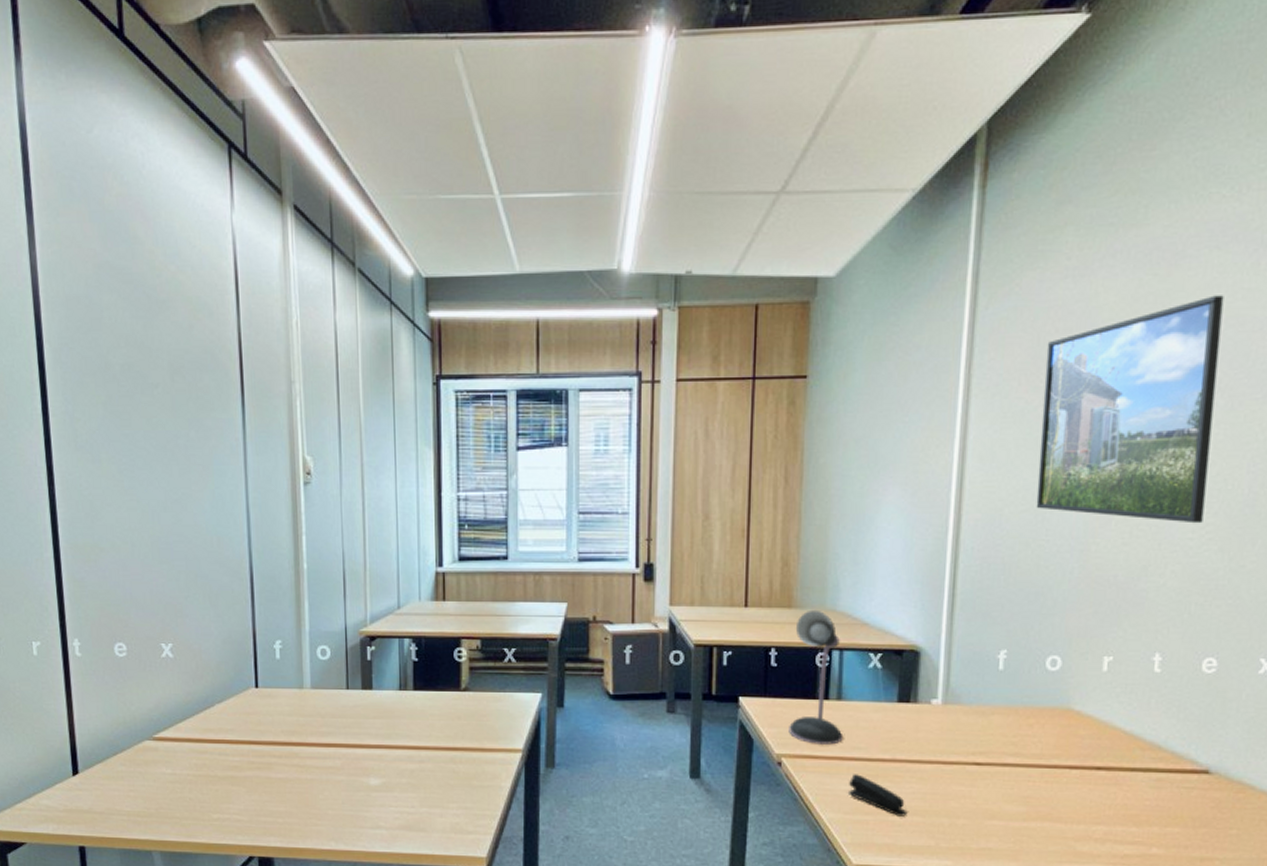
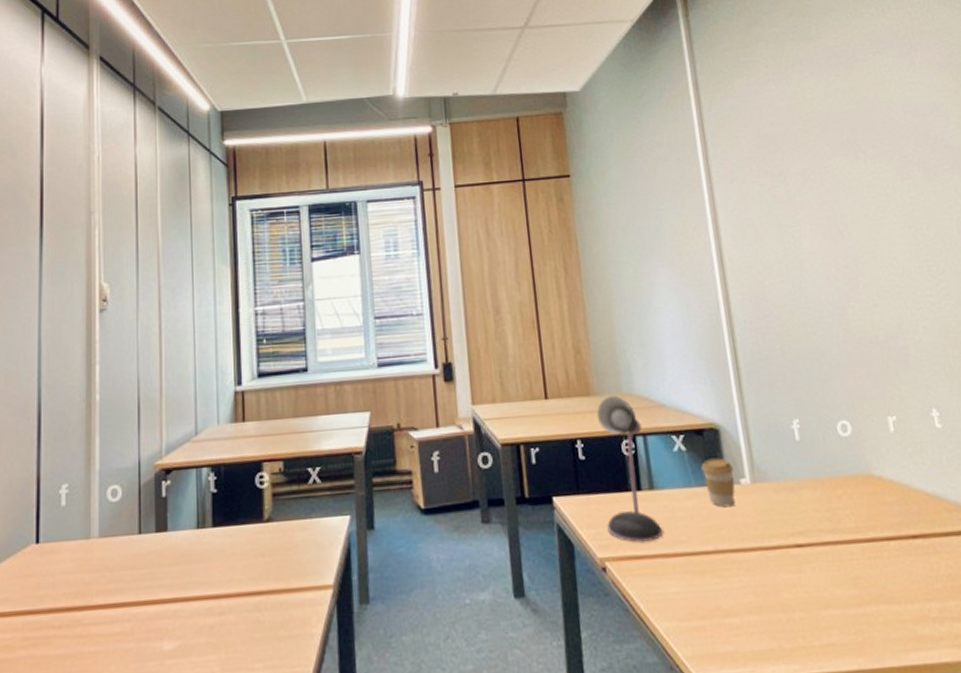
stapler: present [847,774,908,817] -> none [677,572,743,617]
coffee cup: none [894,677,927,723] -> present [701,458,736,508]
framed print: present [1036,295,1224,524] -> none [766,88,936,282]

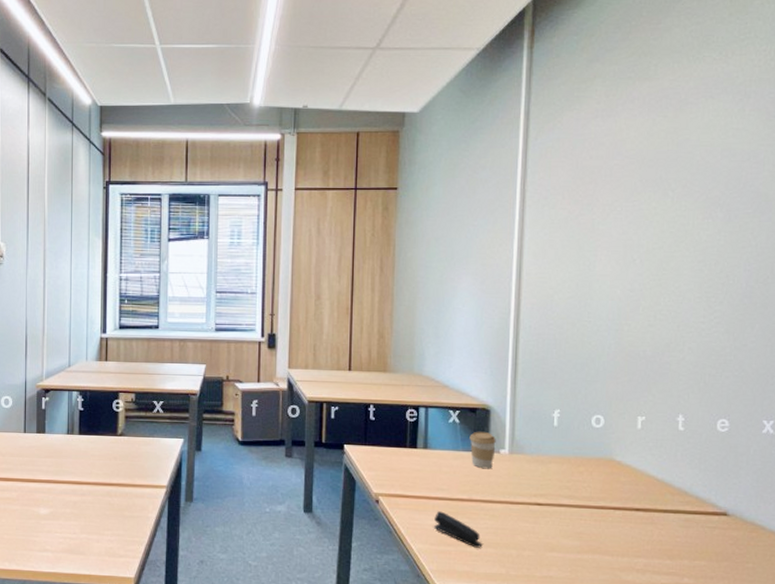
desk lamp: present [596,395,663,543] -> none [384,374,429,486]
stapler: none [677,572,743,617] -> present [433,511,483,548]

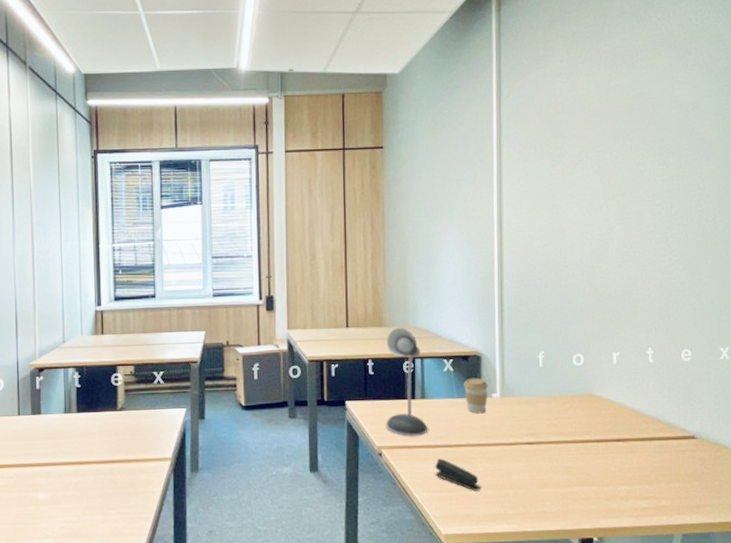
desk lamp: none [384,374,429,486] -> present [386,327,428,436]

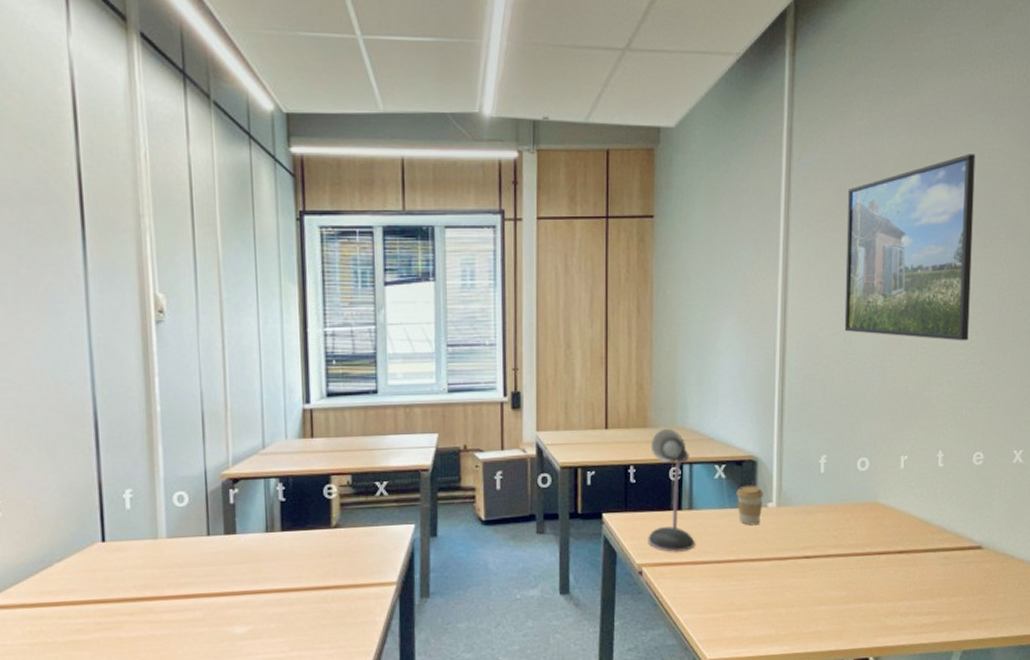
stapler: present [434,458,481,491] -> none [700,576,752,611]
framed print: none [552,86,670,250] -> present [844,154,976,341]

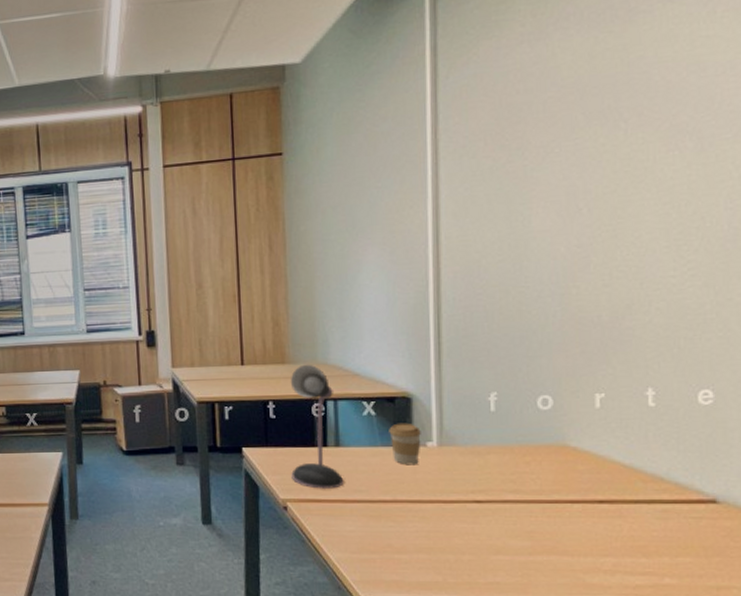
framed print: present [844,154,976,341] -> none [509,44,684,262]

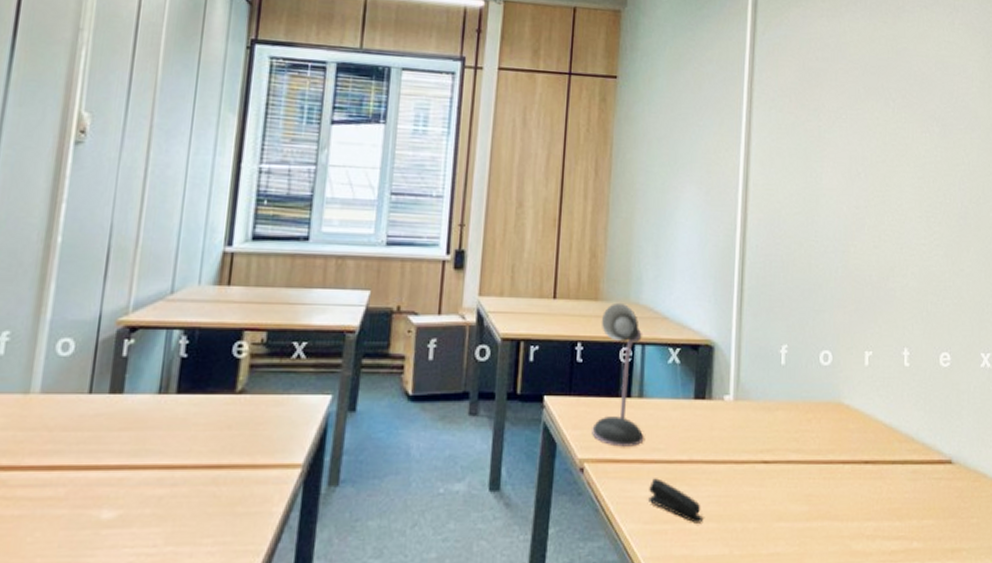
stapler: none [352,515,413,554] -> present [647,478,704,523]
coffee cup: present [389,423,421,466] -> none [691,373,720,421]

